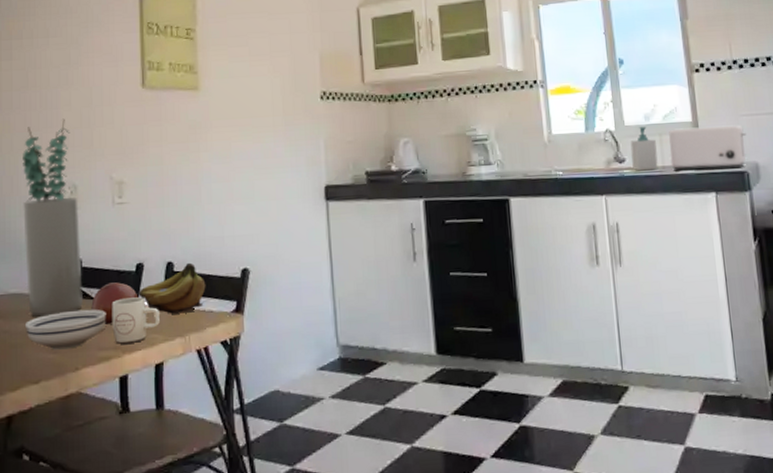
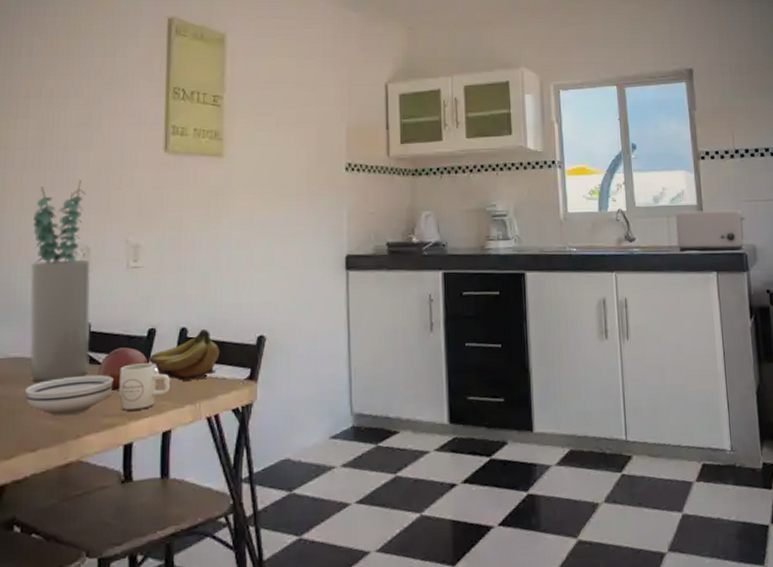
soap bottle: present [630,127,658,171] -> none [640,208,665,250]

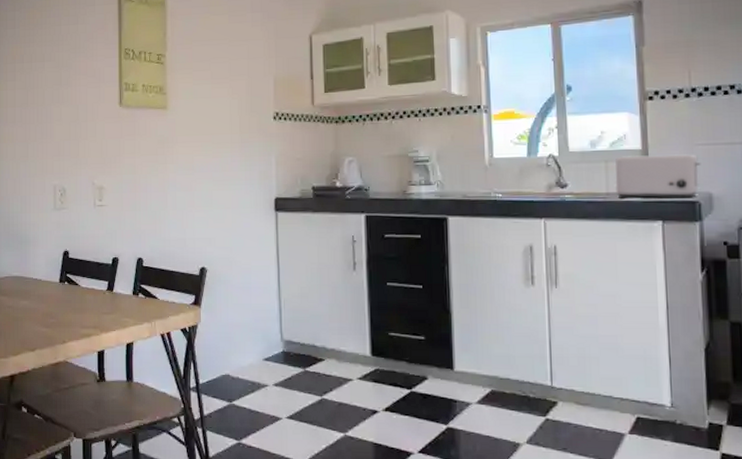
bowl: present [25,374,114,417] -> none [25,293,88,325]
vase: present [29,179,91,383] -> none [23,131,69,298]
fruit: present [98,347,149,392] -> none [76,272,114,308]
mug: present [119,363,170,411] -> none [92,286,131,324]
fruit: present [147,328,220,381] -> none [113,259,170,302]

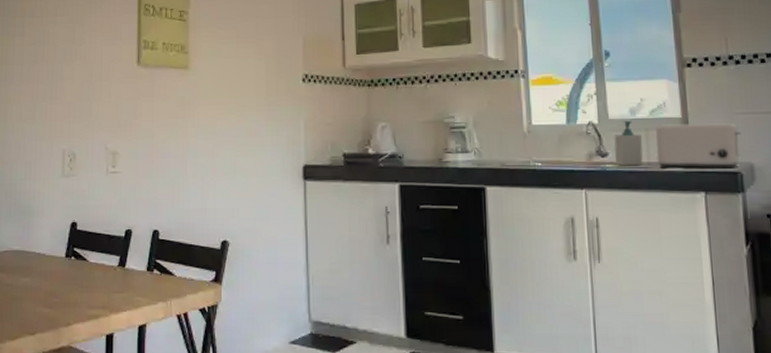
soap bottle: none [574,153,602,197] -> present [614,121,643,166]

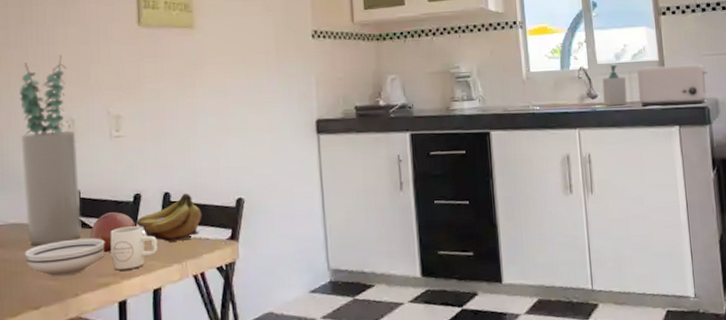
bowl: none [25,269,97,305] -> present [25,237,105,277]
vase: none [27,91,77,274] -> present [20,54,82,247]
fruit: none [83,246,126,286] -> present [90,212,136,253]
mug: none [101,261,144,304] -> present [110,226,157,271]
fruit: none [125,232,188,279] -> present [135,193,202,242]

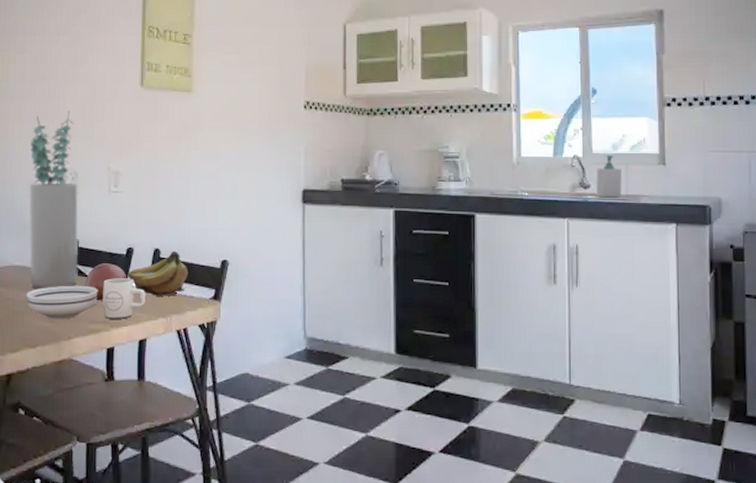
toaster: present [637,64,708,106] -> none [634,160,712,202]

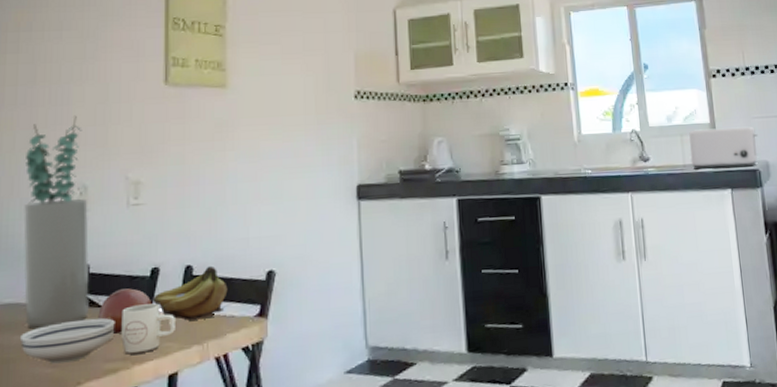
soap bottle: present [596,156,622,198] -> none [654,128,680,169]
toaster: none [634,160,712,202] -> present [688,126,758,169]

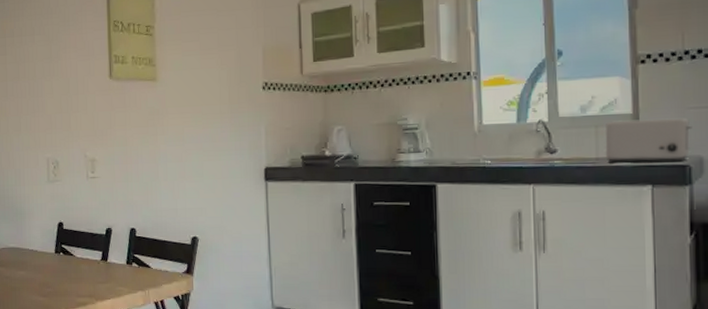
bowl: present [20,318,115,364] -> none [22,263,83,294]
vase: present [23,115,89,330] -> none [16,105,65,268]
fruit: present [98,288,153,335] -> none [71,243,108,277]
mug: present [121,303,175,355] -> none [87,256,125,293]
fruit: present [151,265,228,321] -> none [107,229,162,271]

